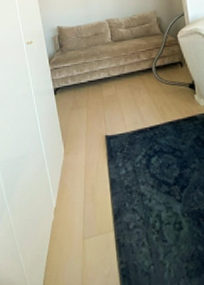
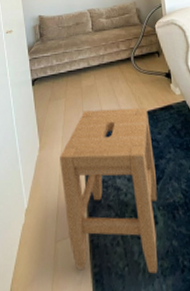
stool: none [84,117,184,274] -> present [60,107,158,274]

